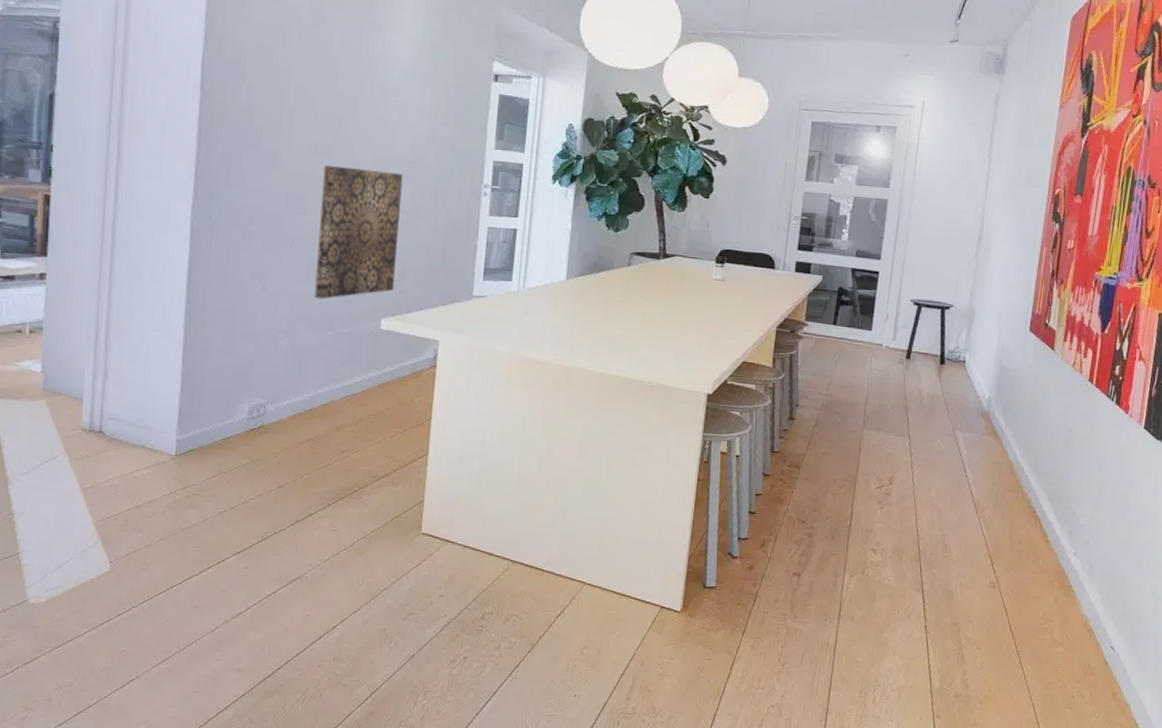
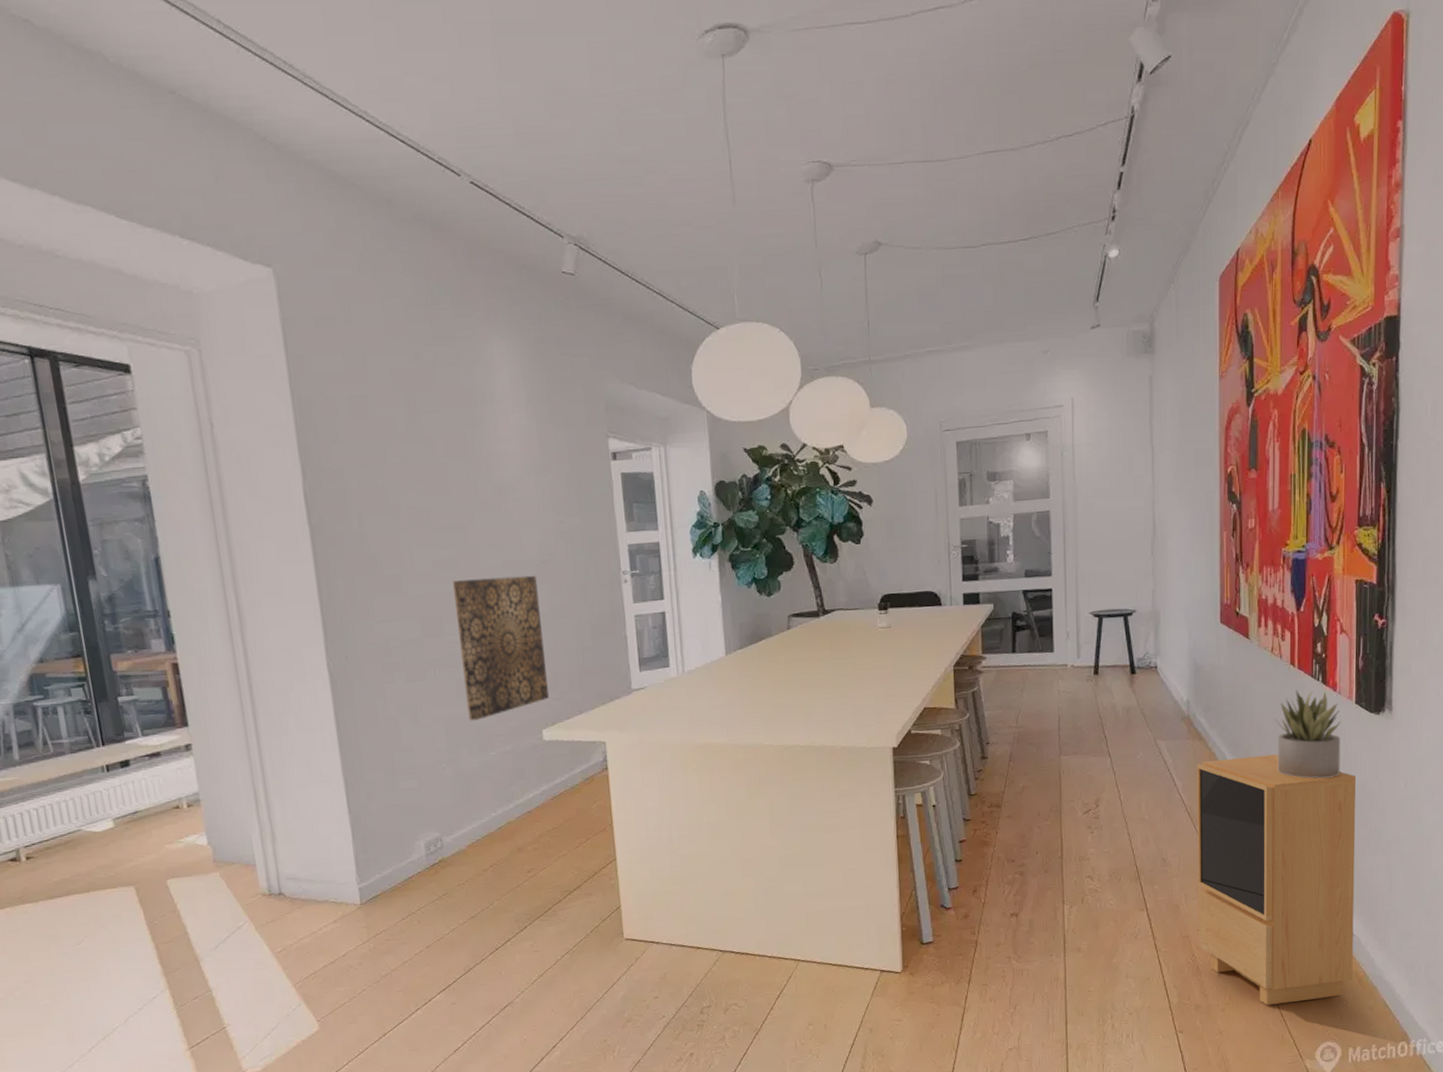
speaker: none [966,459,1136,708] -> present [1197,754,1356,1006]
succulent plant: none [1064,405,1129,494] -> present [1274,689,1341,779]

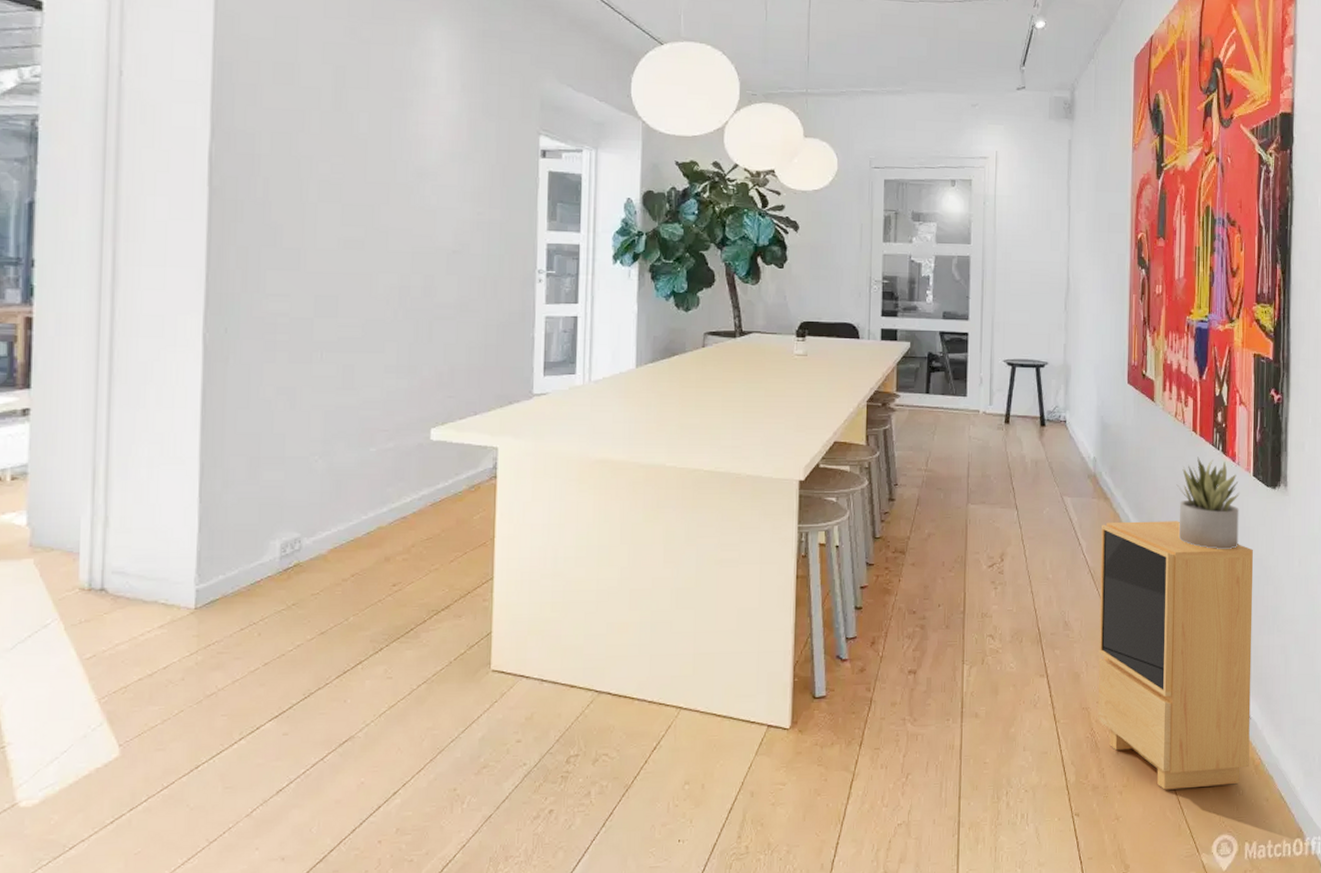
wall art: present [453,575,549,721] -> none [352,261,446,412]

